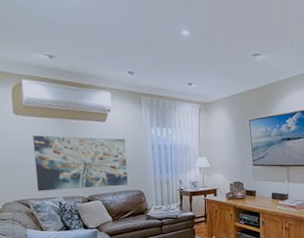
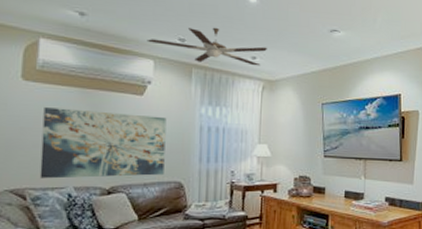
ceiling fan: none [103,60,200,91] -> present [147,27,267,66]

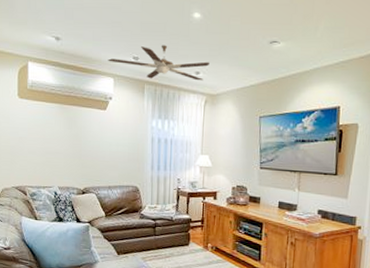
wall art: present [39,107,167,179] -> none [34,121,125,180]

